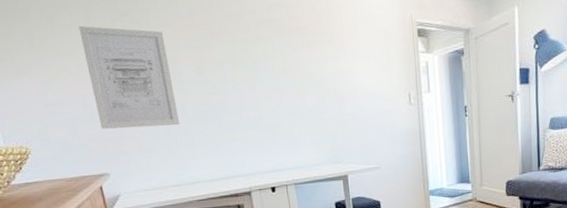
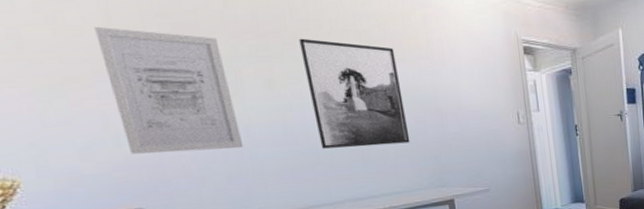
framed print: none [224,29,312,127] -> present [299,38,410,149]

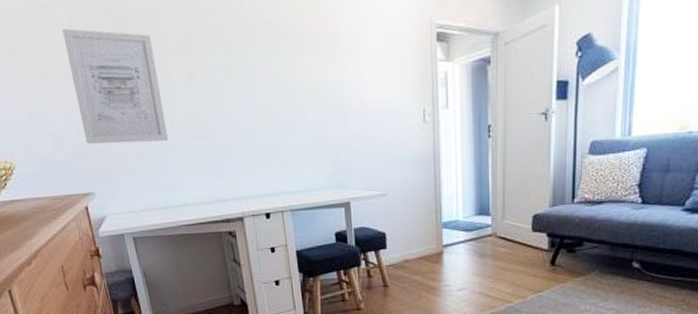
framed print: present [299,38,410,149] -> none [217,32,312,144]

